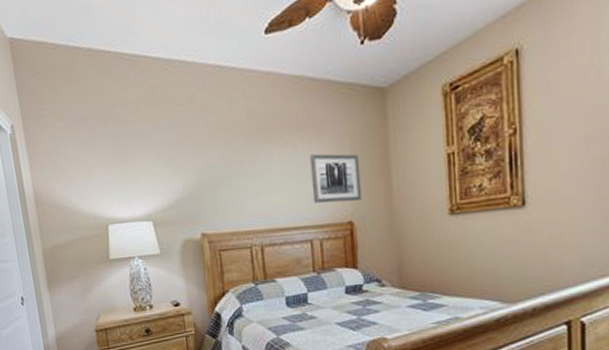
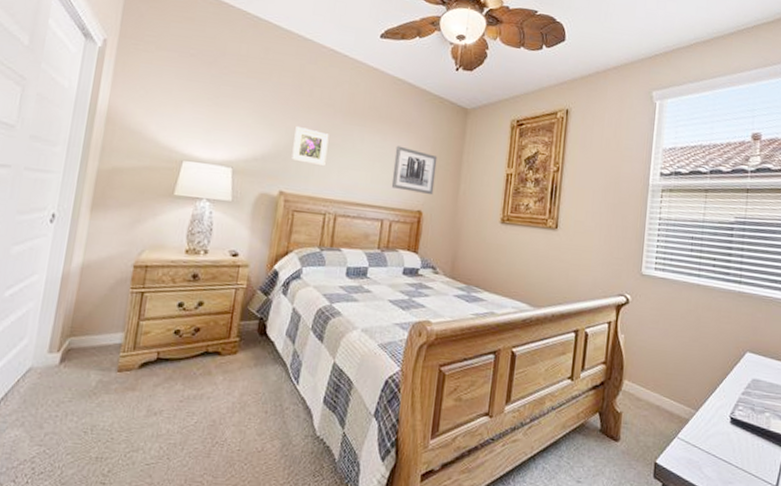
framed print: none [201,161,240,200] -> present [291,125,329,167]

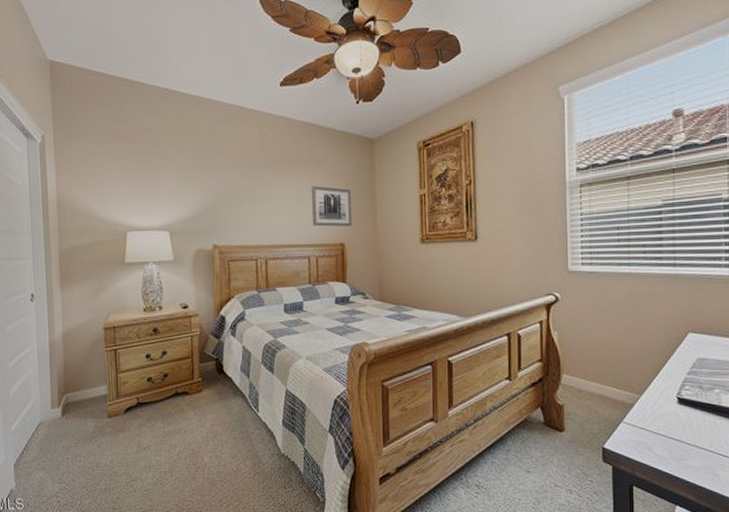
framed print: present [291,125,329,167] -> none [218,183,250,217]

